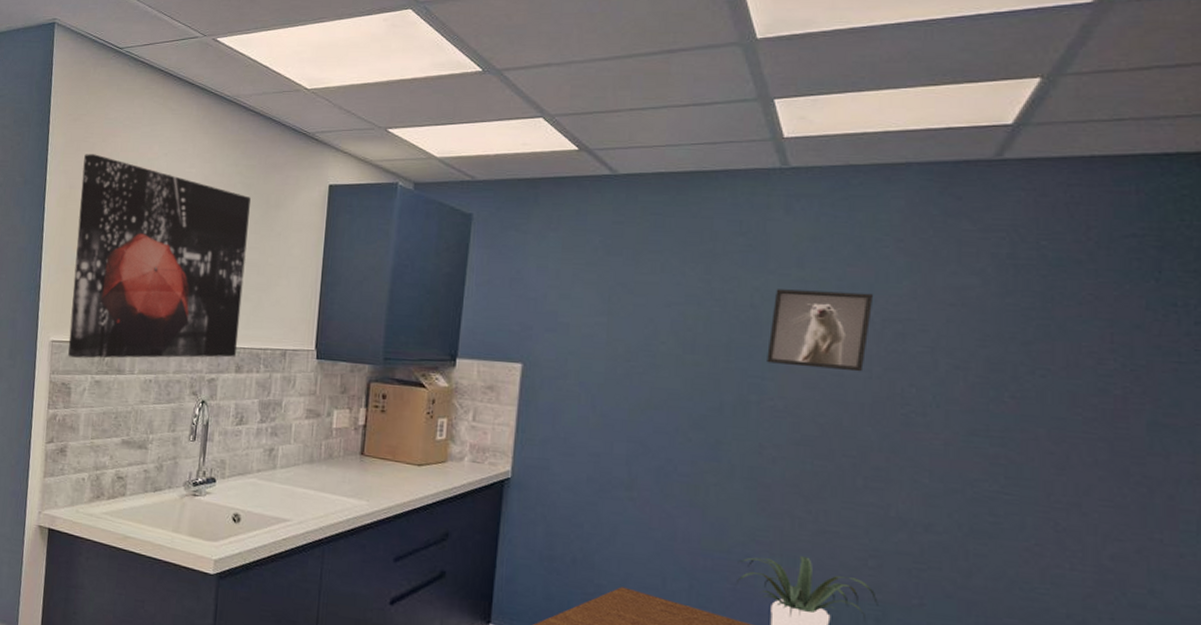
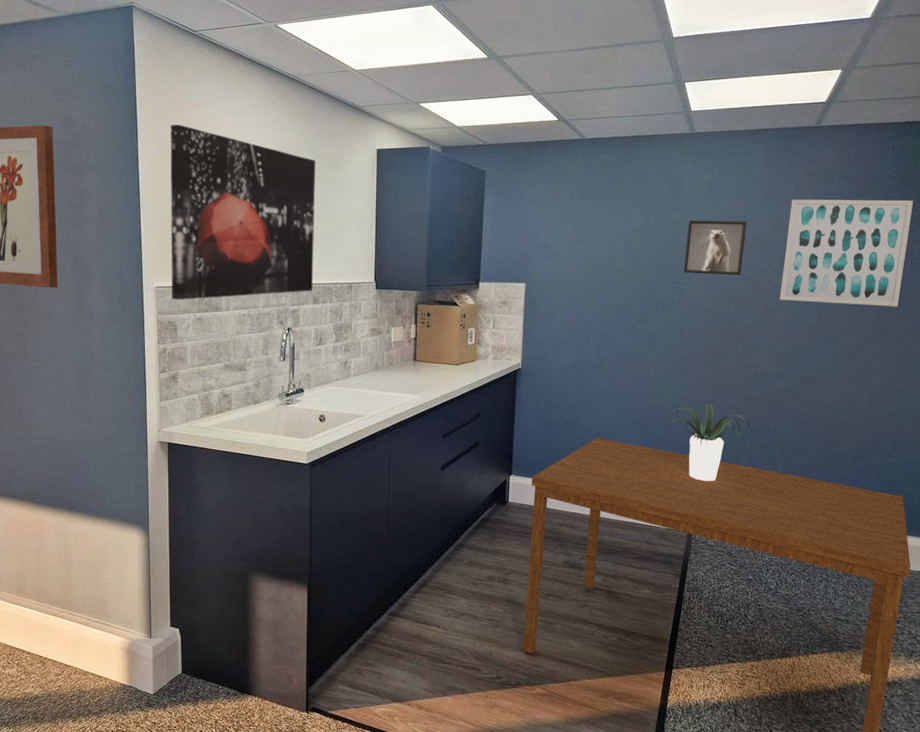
wall art: none [930,264,1179,437] -> present [780,199,914,307]

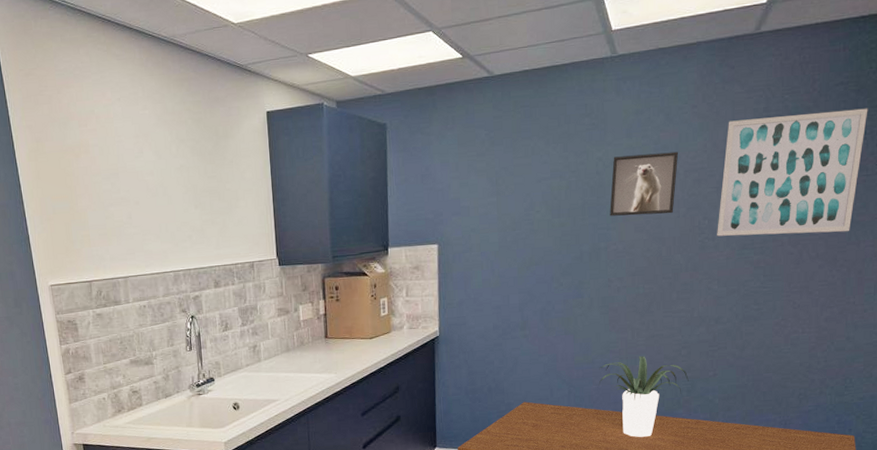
wall art: present [170,124,315,300] -> none [43,106,213,297]

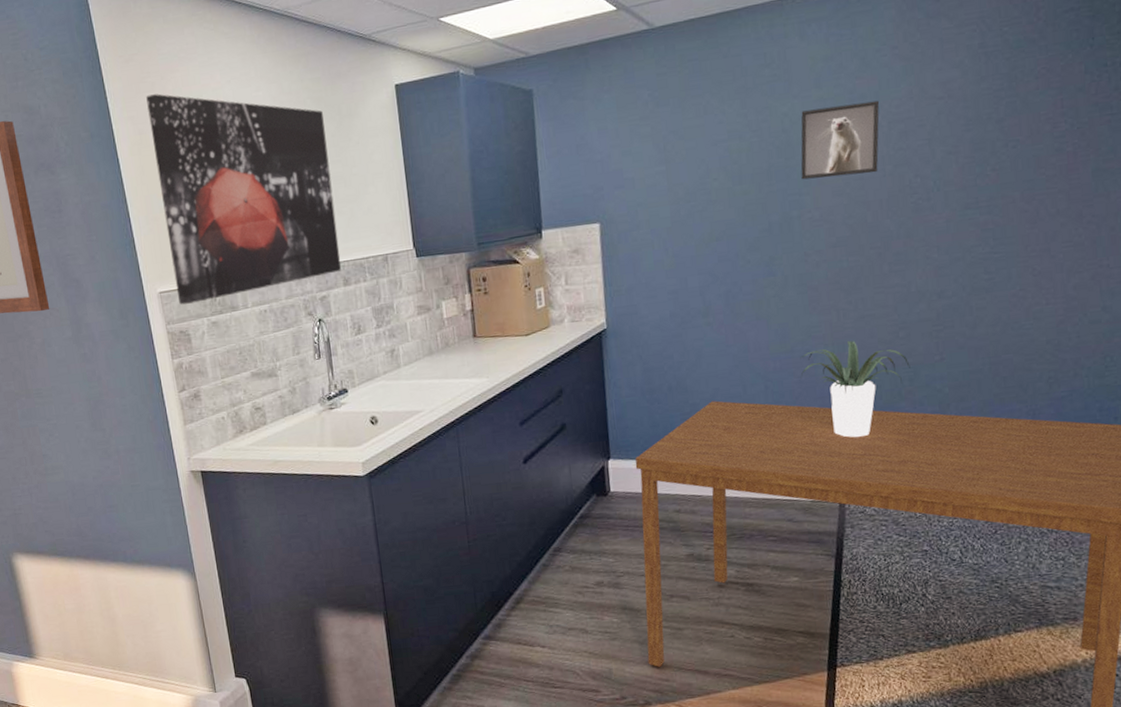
wall art: none [43,106,213,297] -> present [146,94,341,305]
wall art: present [717,108,868,237] -> none [932,36,1107,196]

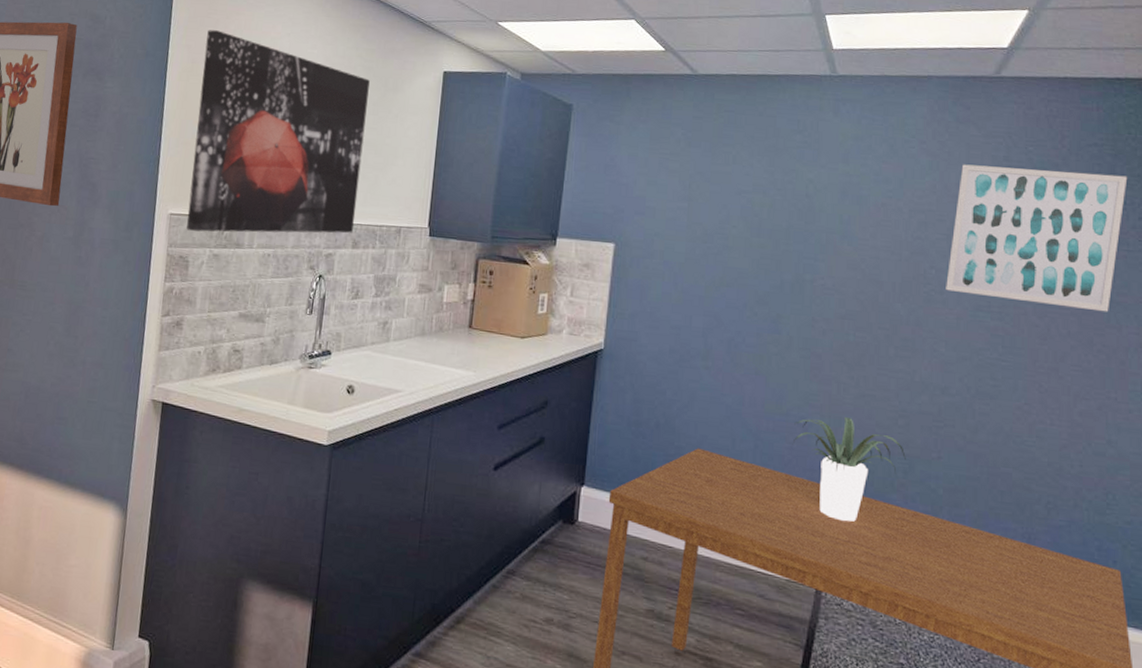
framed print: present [800,100,880,180] -> none [819,181,903,255]
wall art: none [932,36,1107,196] -> present [946,164,1128,312]

